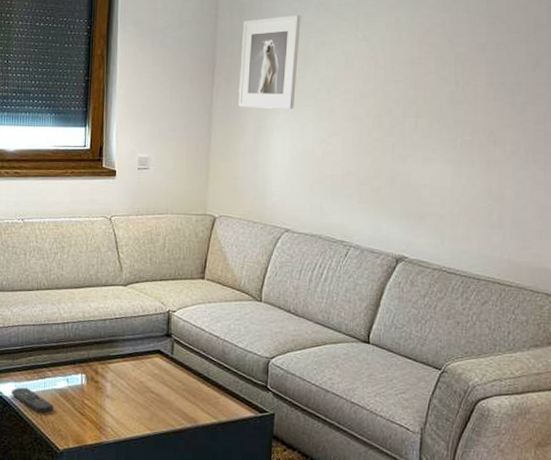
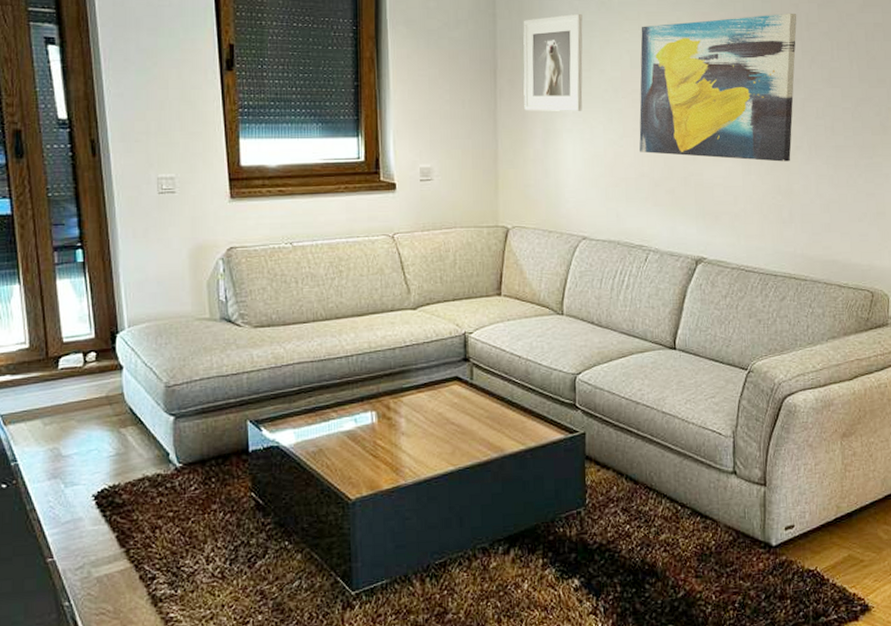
remote control: present [11,387,54,413] -> none [289,433,341,461]
wall art: none [348,14,524,166] -> present [639,13,797,162]

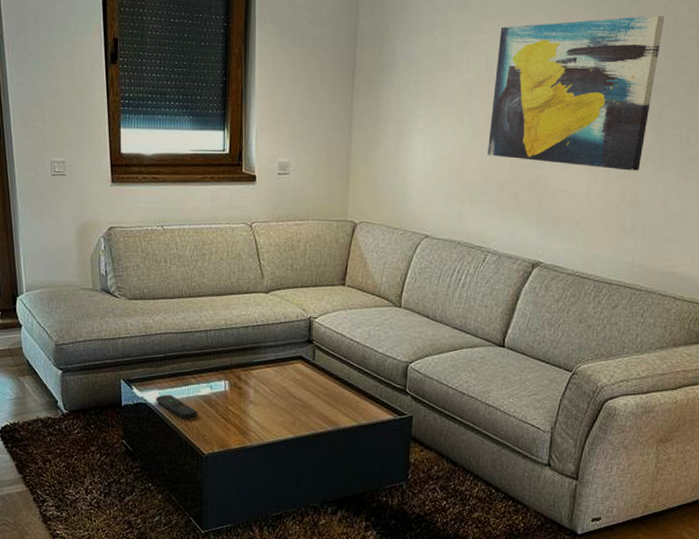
remote control: none [289,433,341,461] -> present [155,394,198,419]
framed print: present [523,13,583,111] -> none [379,12,443,112]

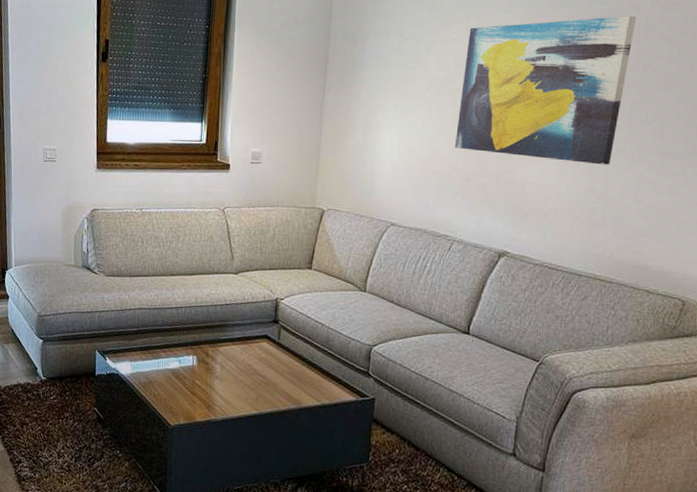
remote control: present [155,394,198,419] -> none [127,366,166,391]

